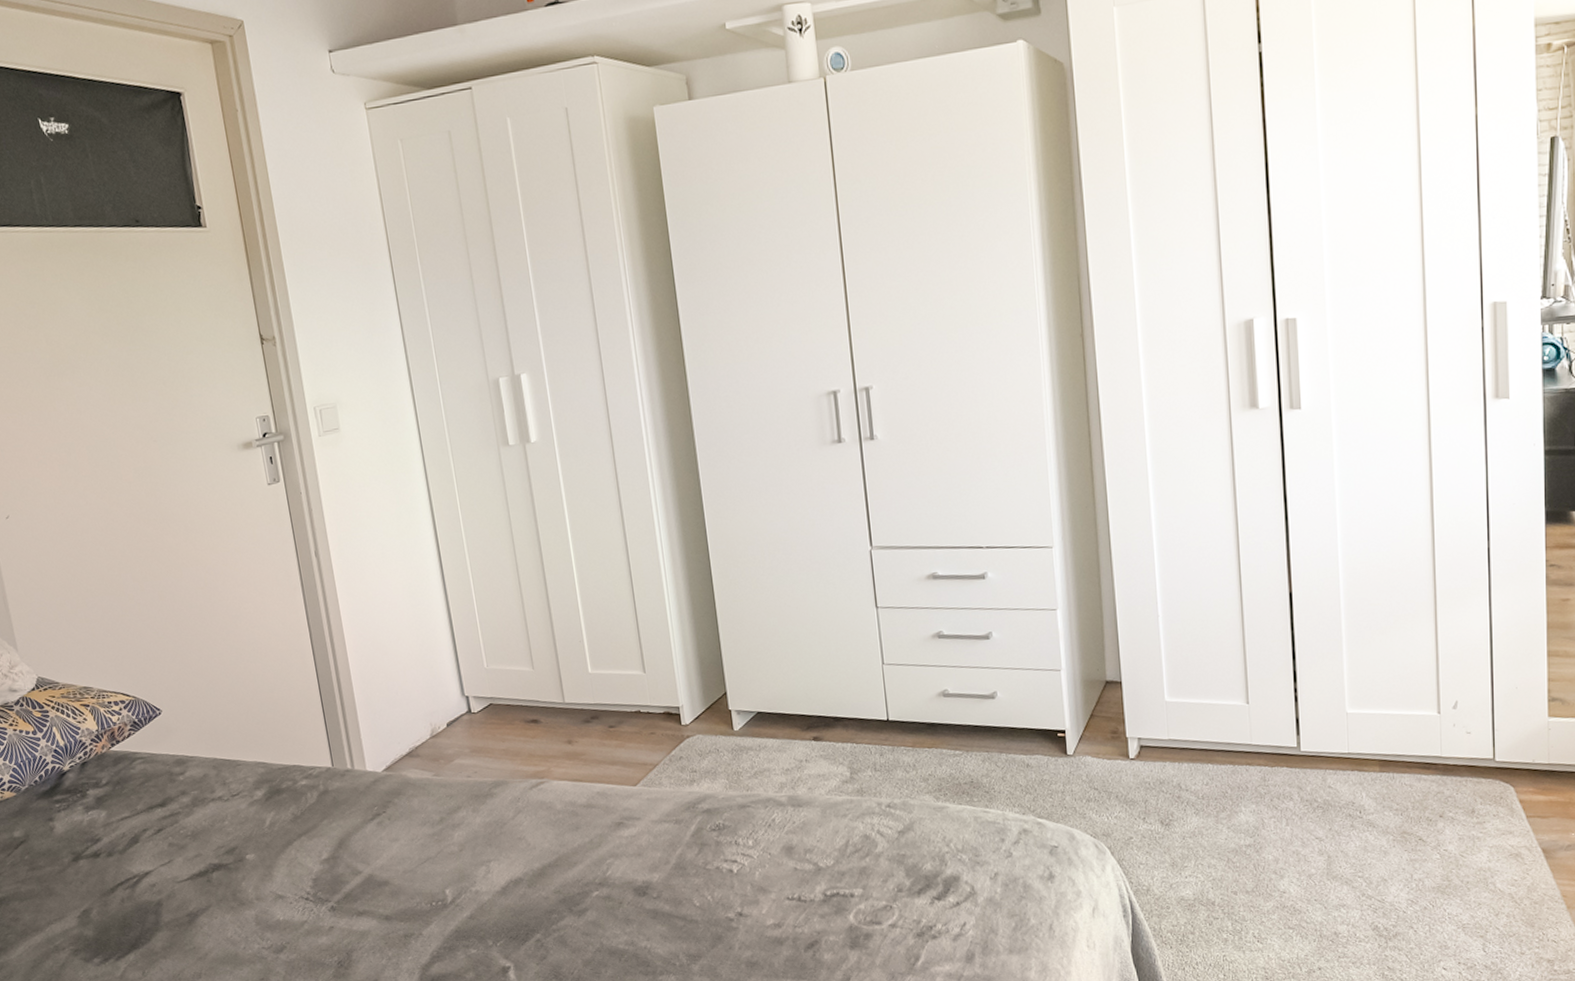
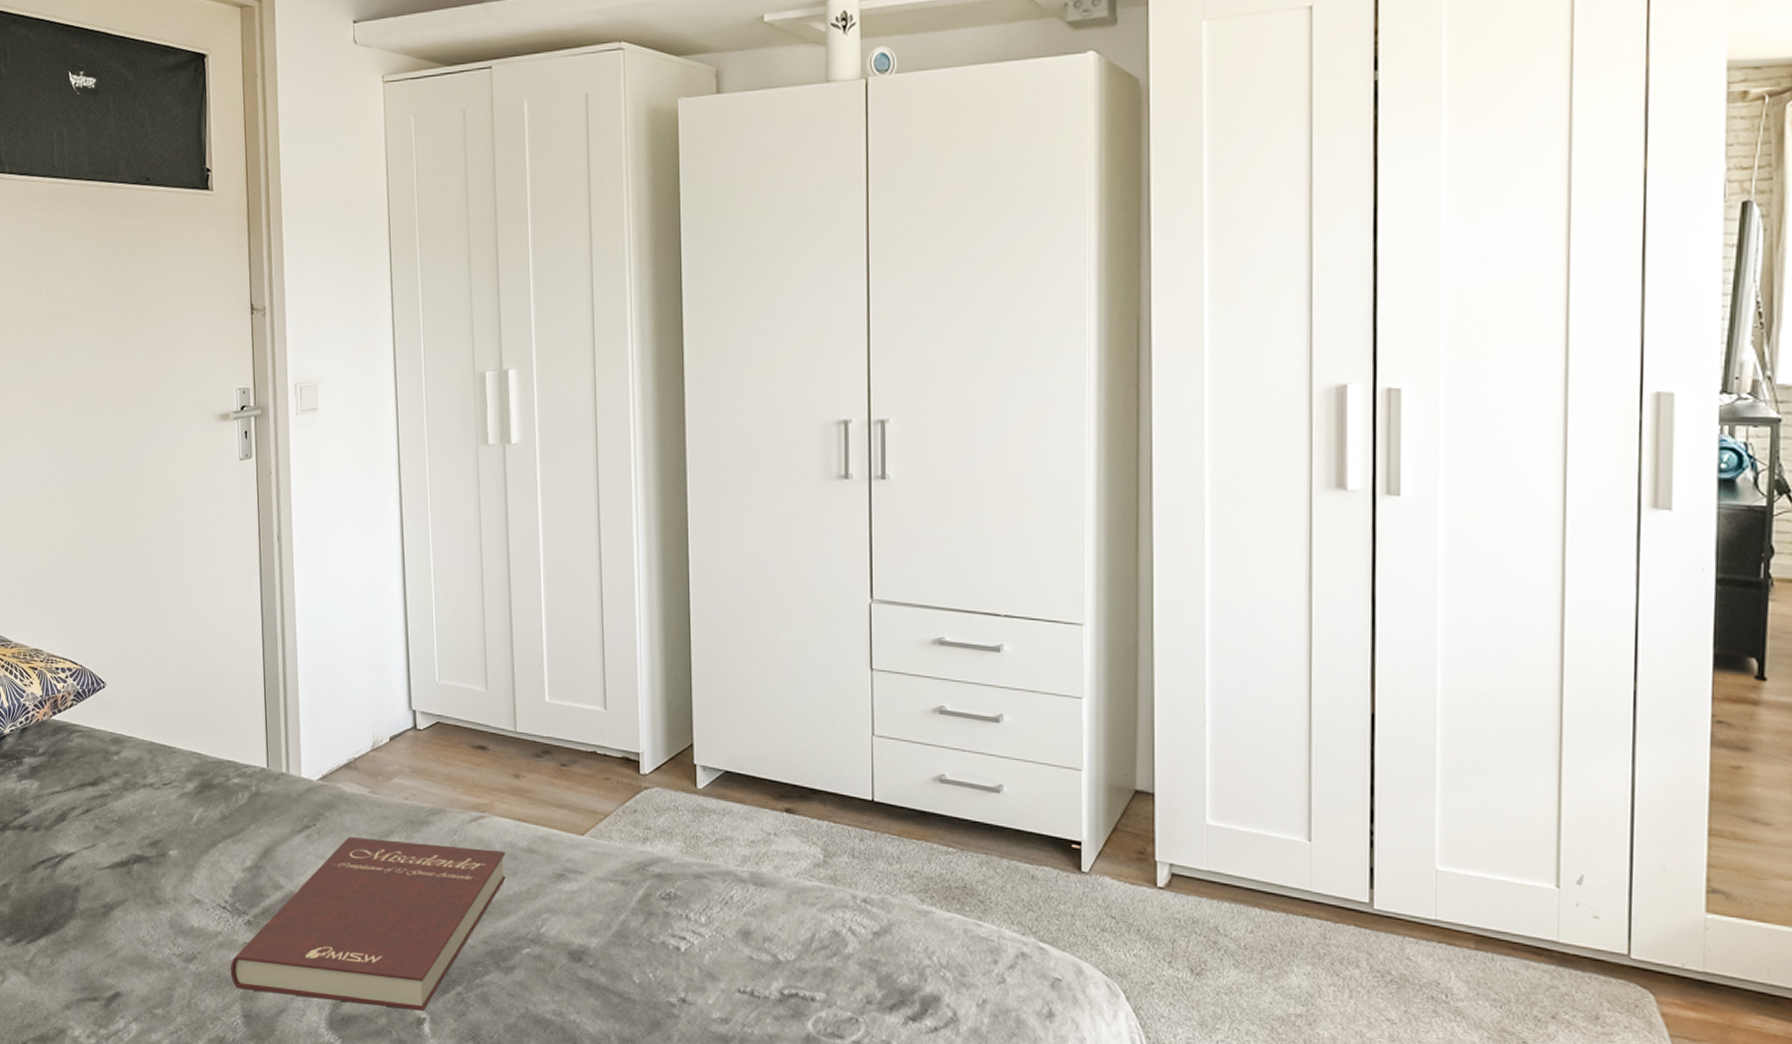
book: none [319,810,570,969] -> present [230,837,506,1011]

